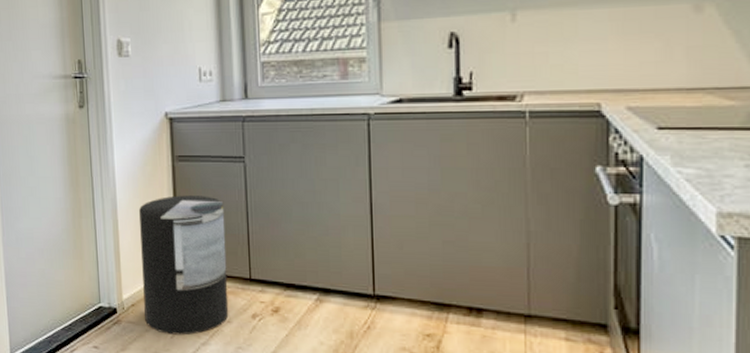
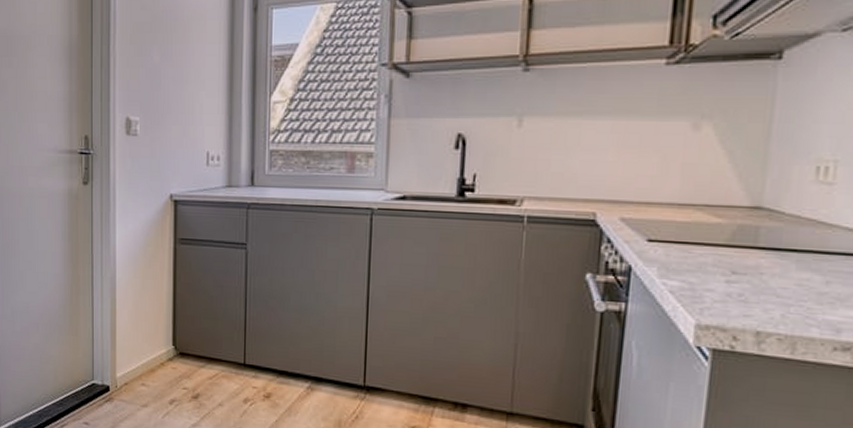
trash can: present [139,195,229,336] -> none [137,278,223,416]

